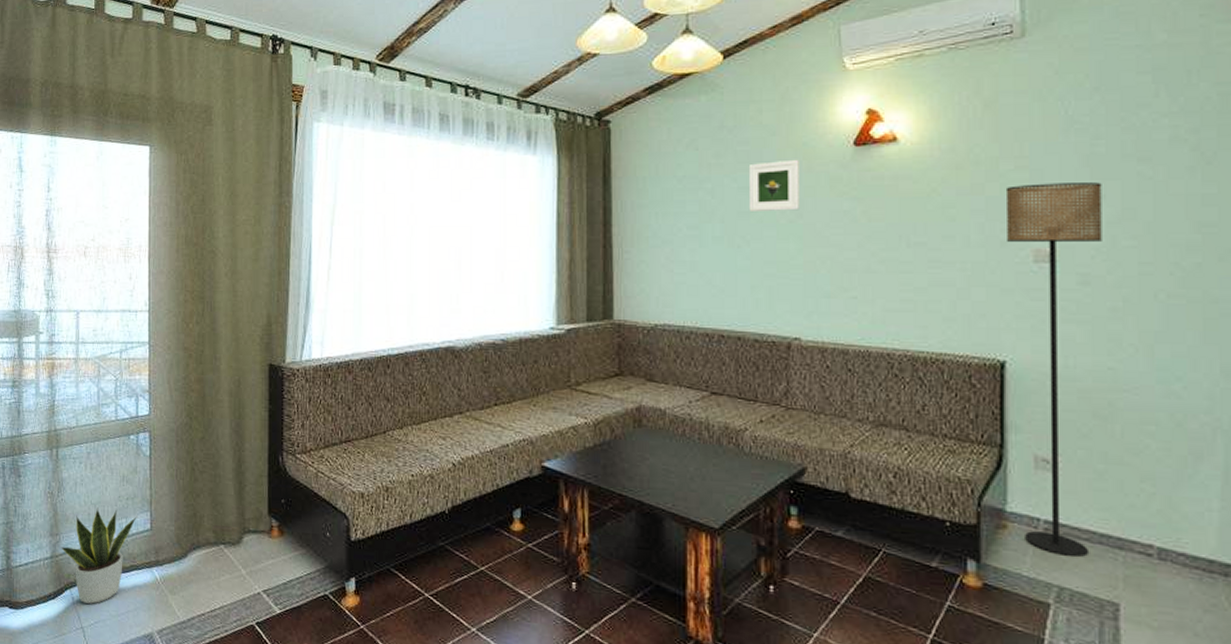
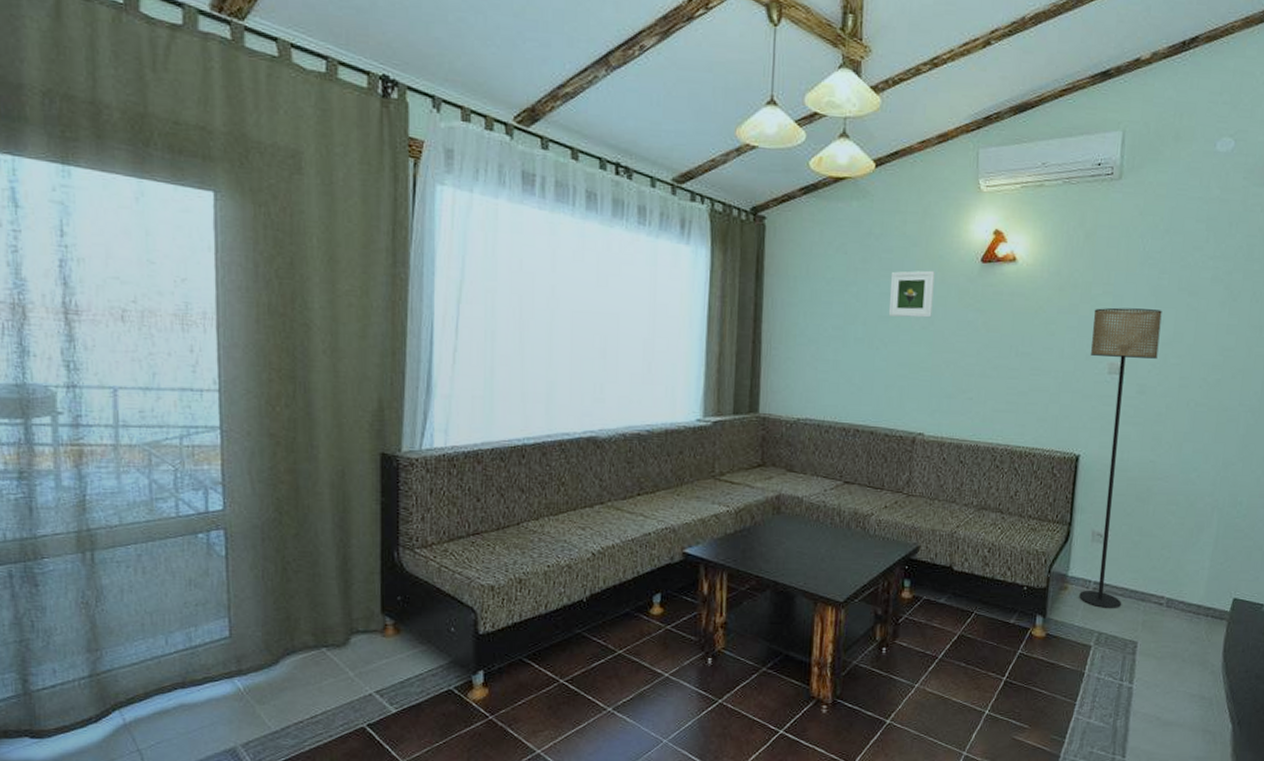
potted plant: present [61,507,138,604] -> none [103,617,212,723]

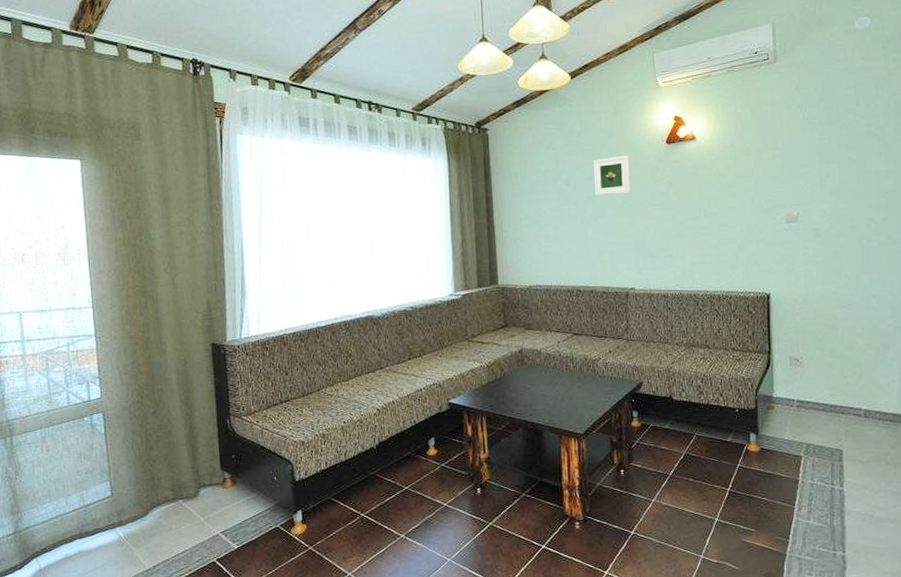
floor lamp: present [1079,307,1162,609] -> none [767,165,828,423]

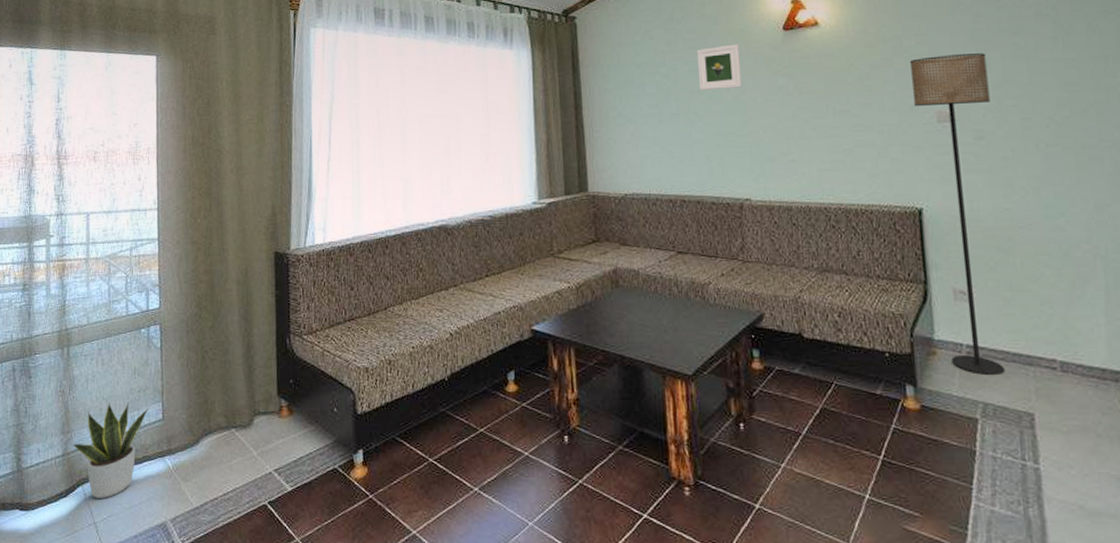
potted plant: none [23,484,98,568] -> present [72,402,150,498]
floor lamp: none [767,165,828,423] -> present [909,53,1006,376]

